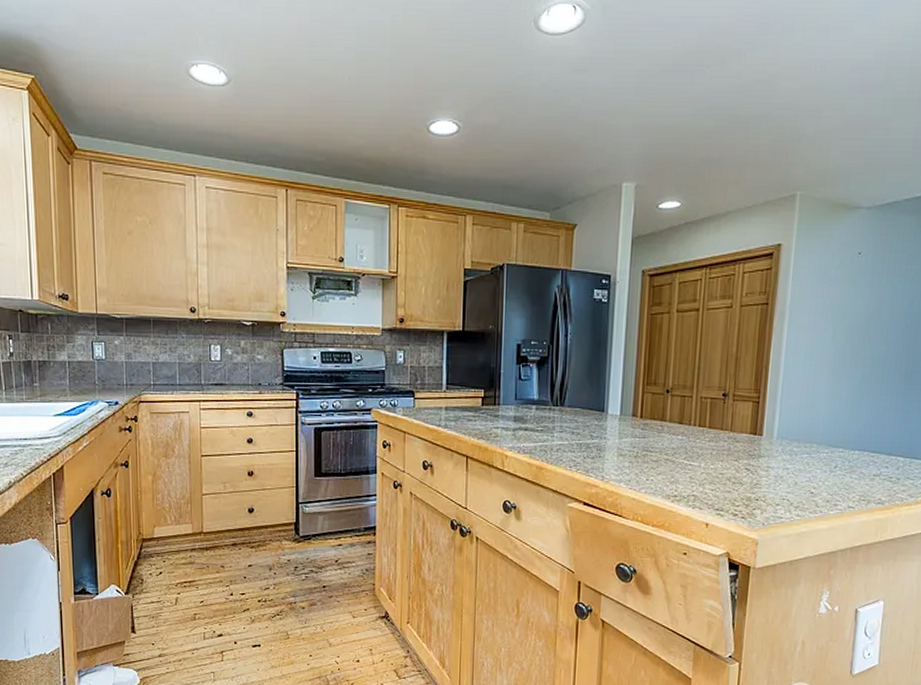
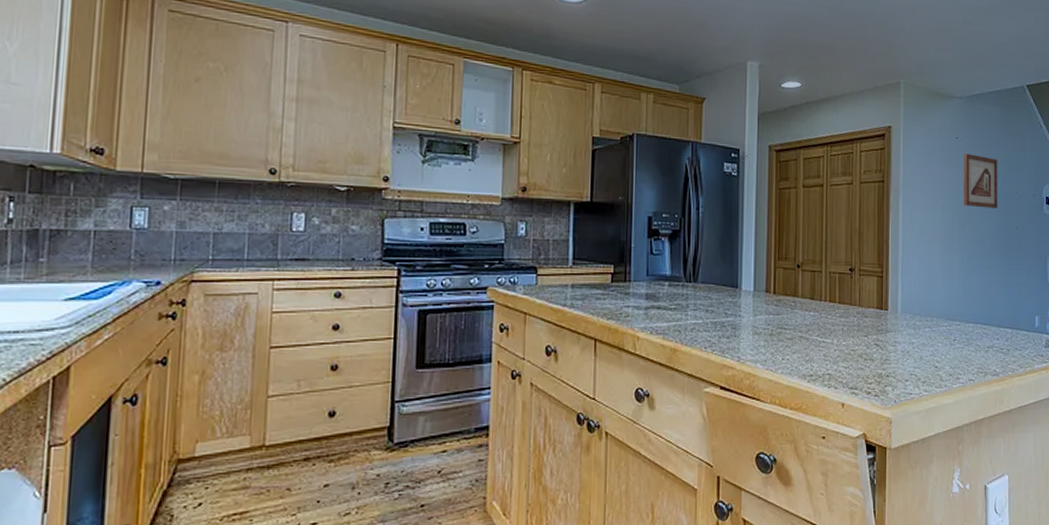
picture frame: none [860,270,908,330] -> present [963,153,998,209]

